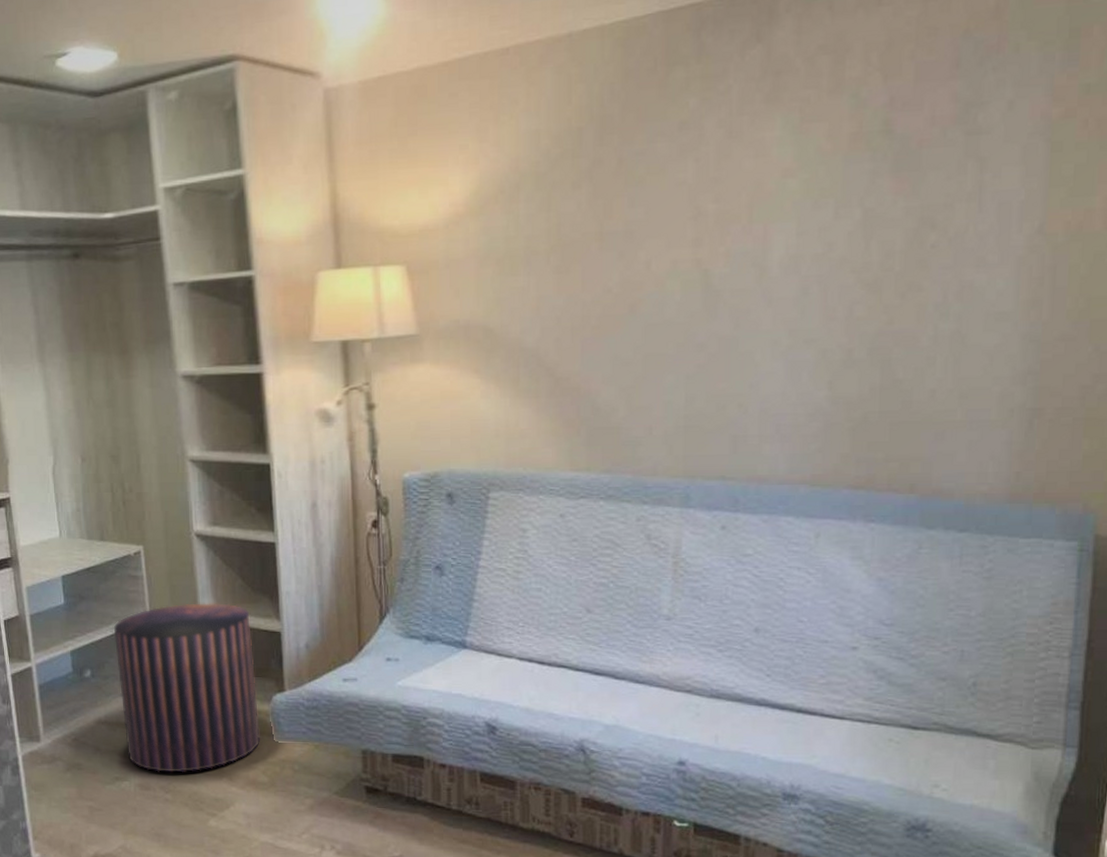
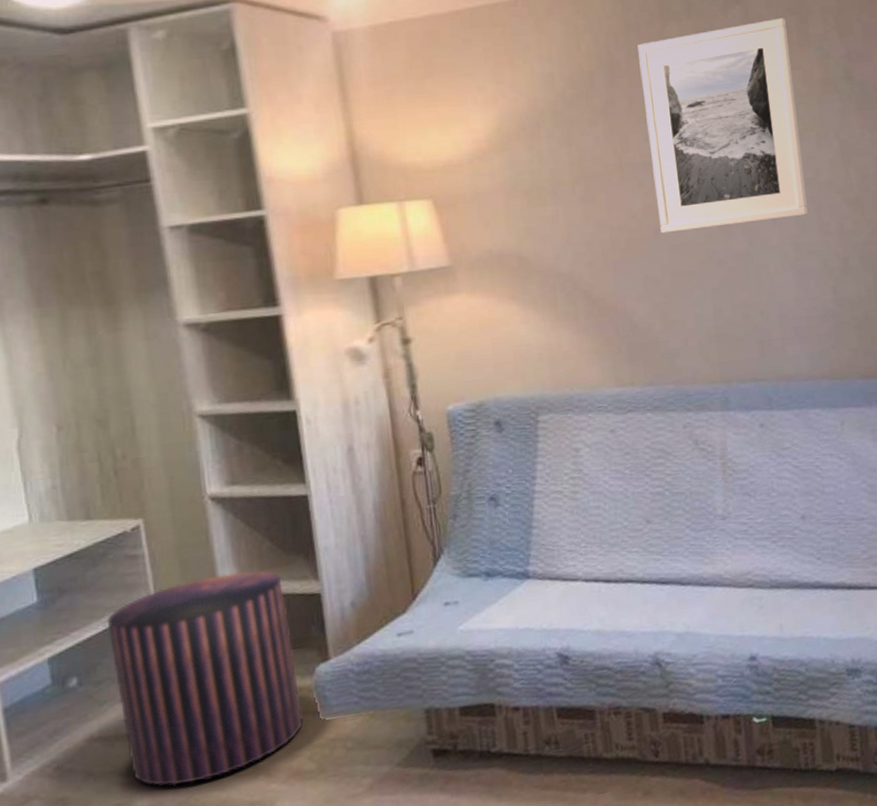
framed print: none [635,58,817,311] -> present [637,18,809,234]

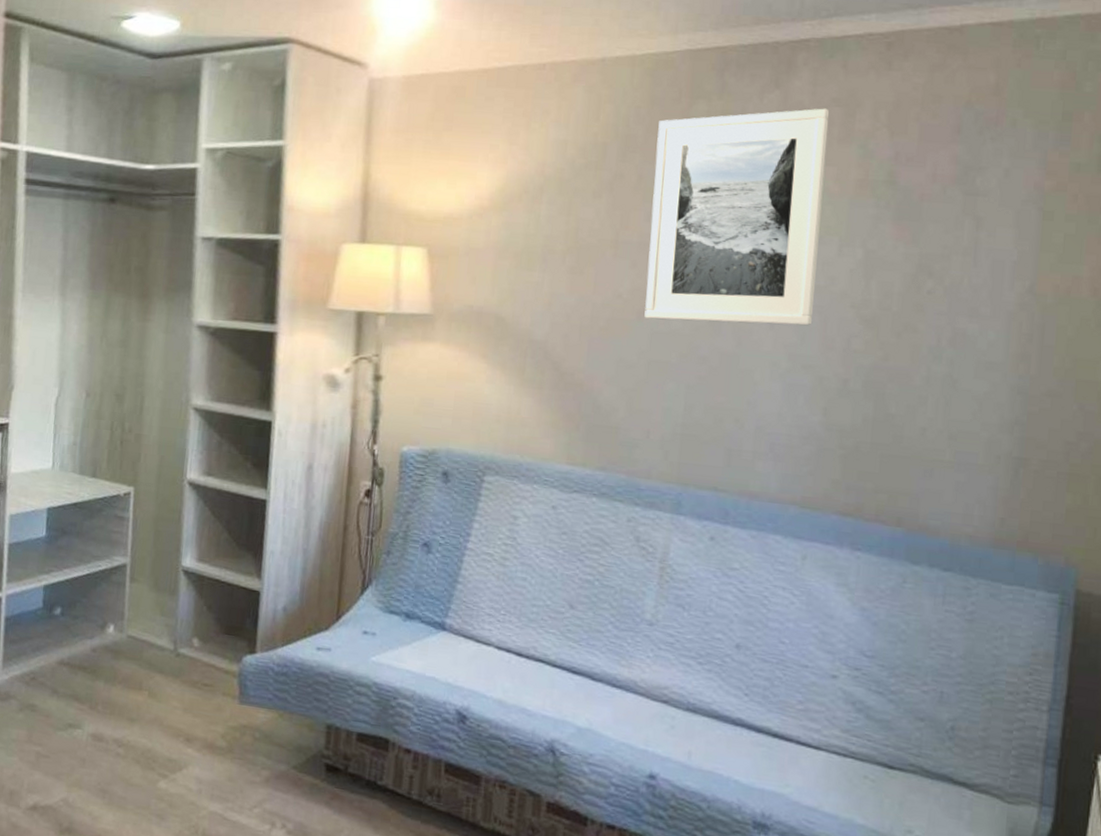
stool: present [106,570,304,787] -> none [85,550,231,728]

